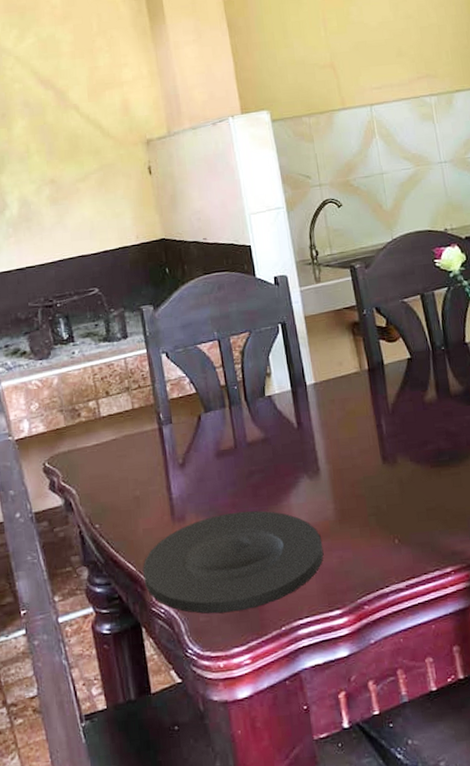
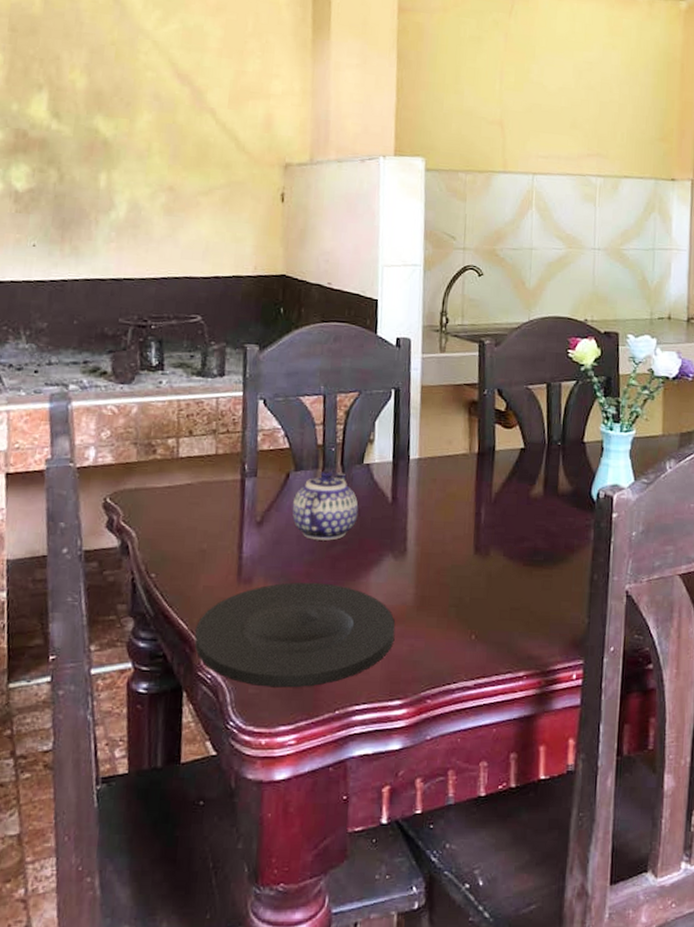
teapot: none [208,407,269,473] -> present [292,470,359,541]

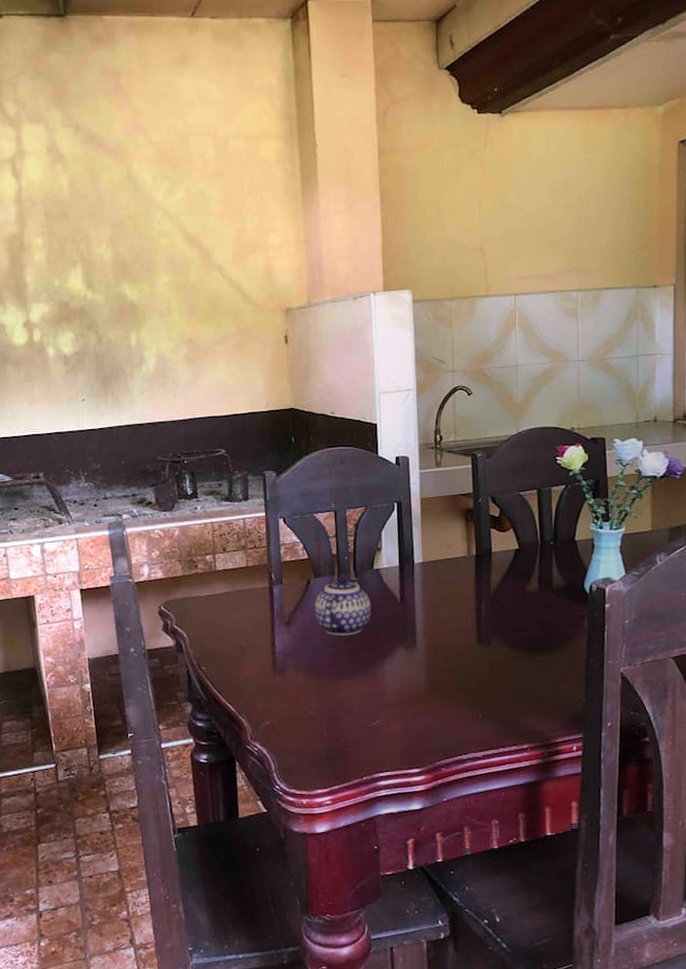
plate: present [194,582,395,688] -> none [242,671,410,759]

